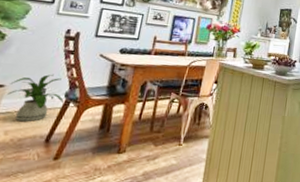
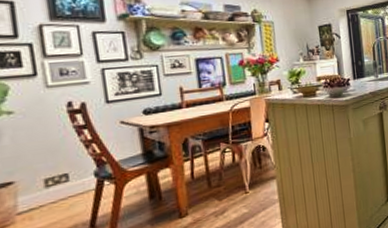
house plant: present [7,74,64,122] -> none [19,155,95,215]

